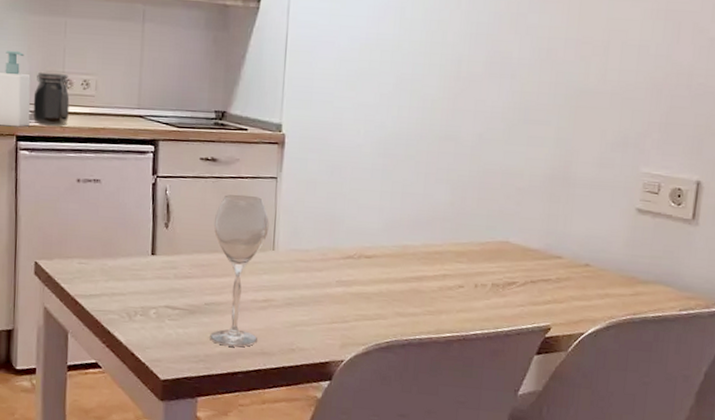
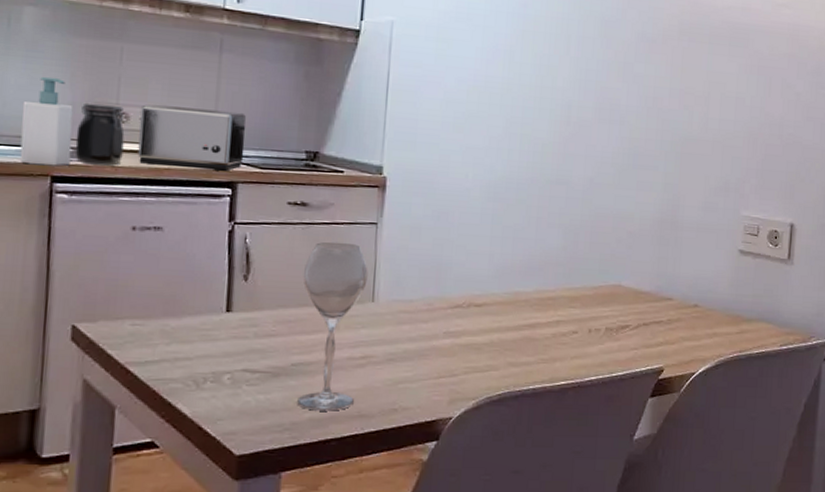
toaster: none [80,71,165,130] -> present [138,104,246,171]

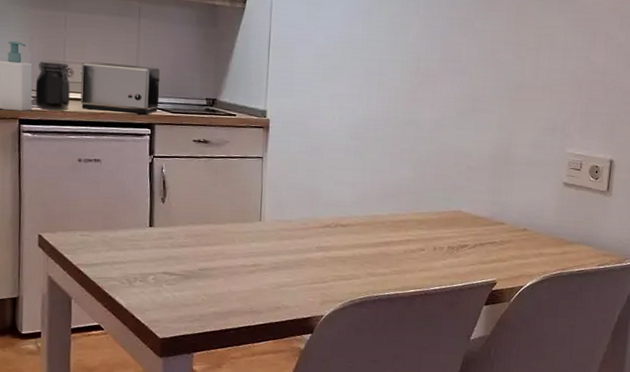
wineglass: present [297,241,368,411] -> none [204,172,256,307]

